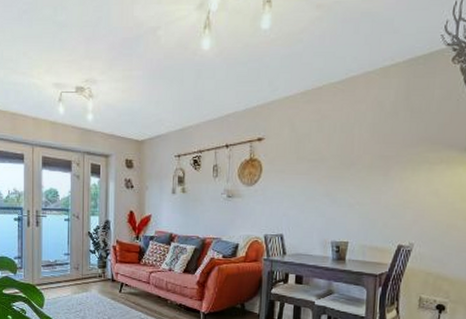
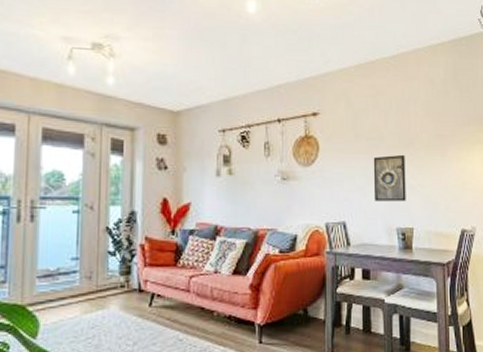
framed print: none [311,175,346,218] -> present [373,154,406,202]

